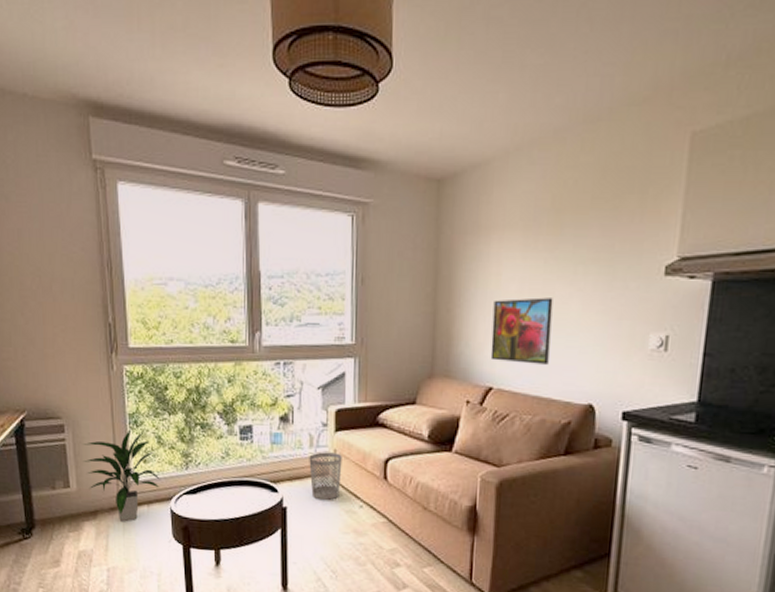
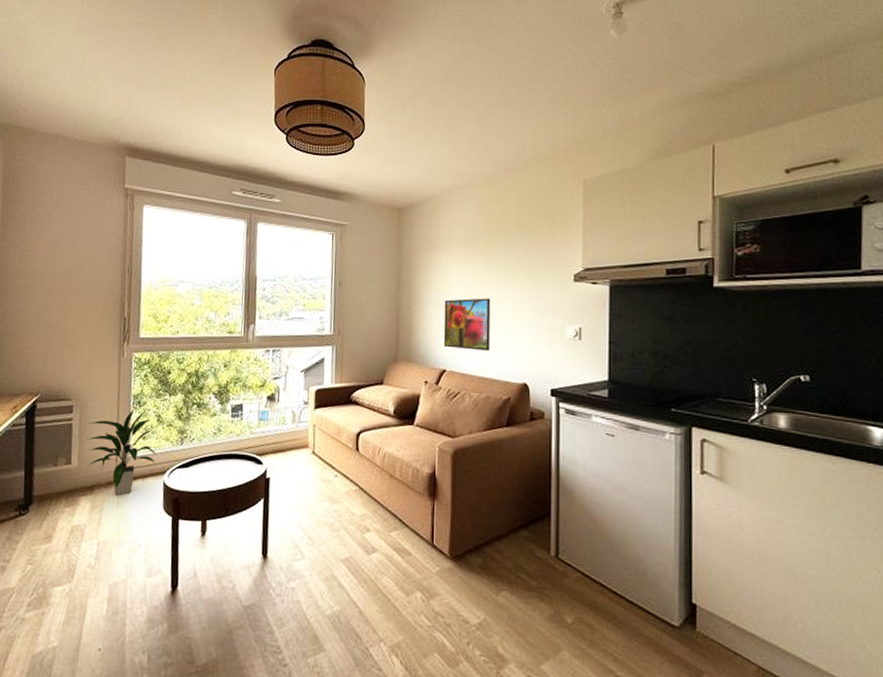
wastebasket: present [309,452,342,501] -> none [291,427,320,471]

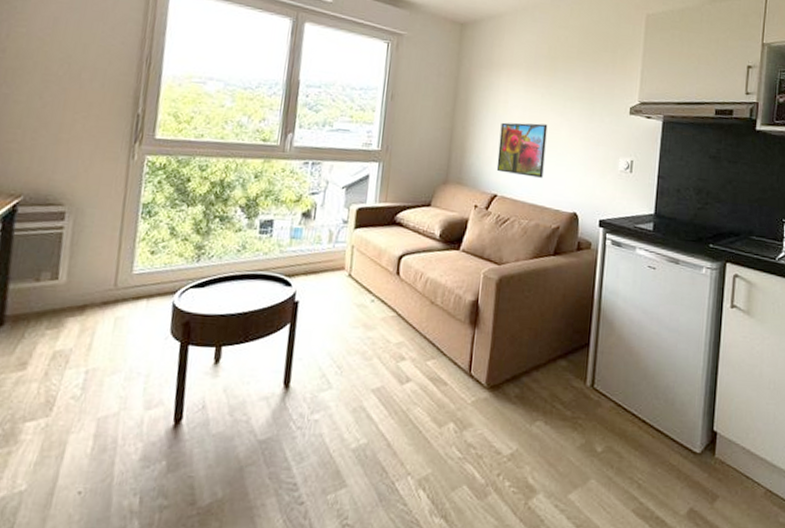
indoor plant: present [86,409,156,496] -> none [79,219,167,318]

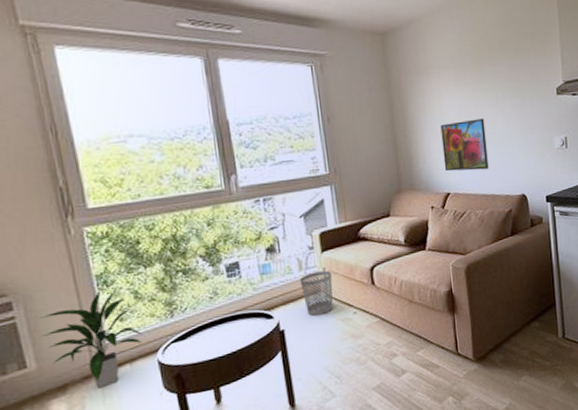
indoor plant: none [79,219,167,318] -> present [40,288,142,389]
wastebasket: none [325,247,359,295] -> present [300,270,334,316]

